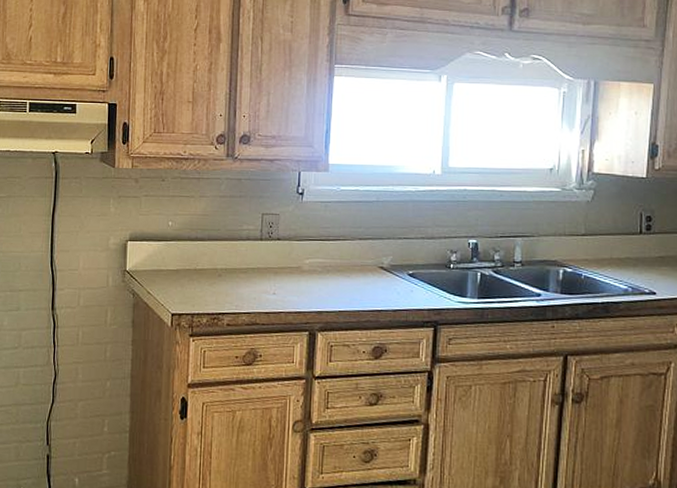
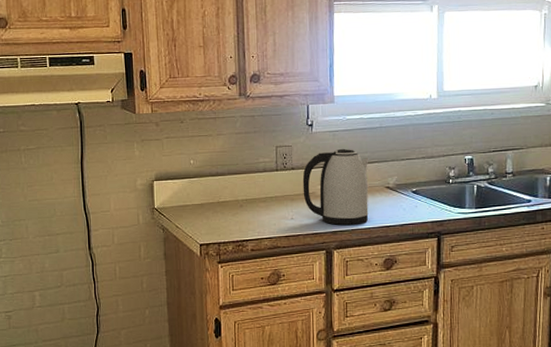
kettle: none [288,221,363,306] -> present [302,148,369,225]

